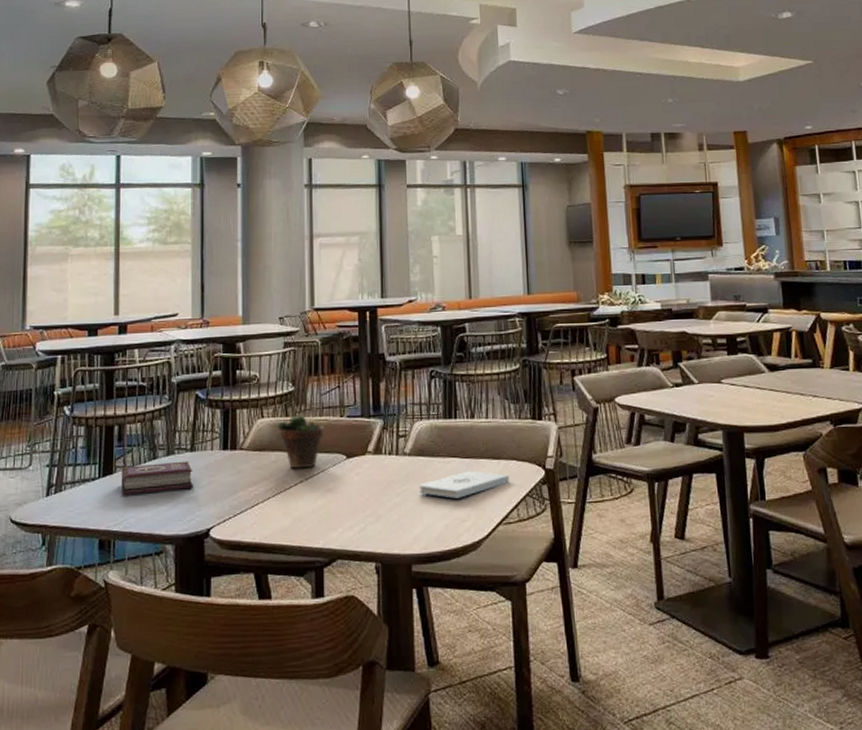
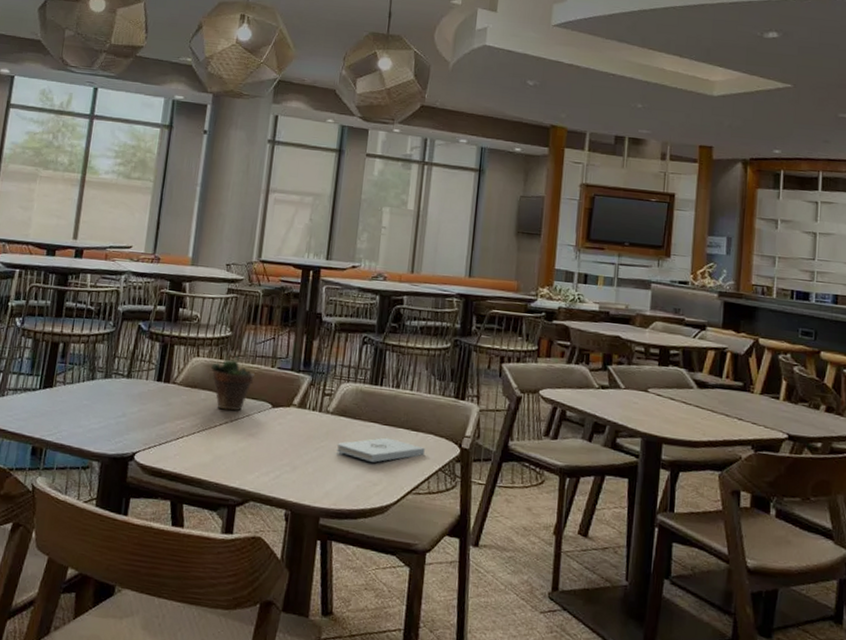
book: present [121,461,193,496] -> none [58,382,127,413]

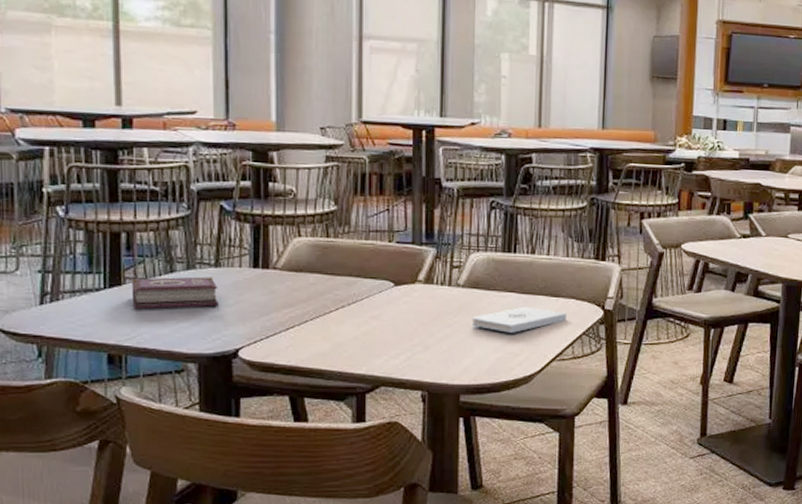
book: none [58,382,127,413] -> present [131,276,218,310]
succulent plant: present [211,344,255,411] -> none [318,219,370,294]

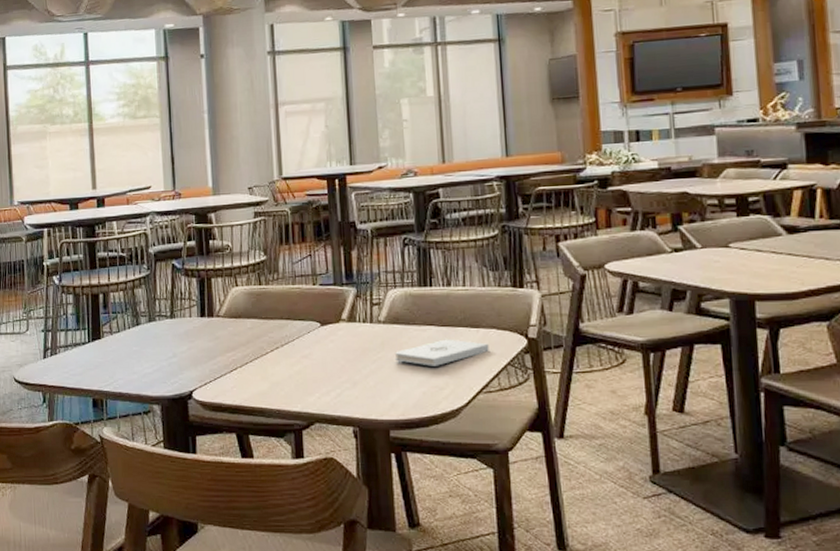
book: present [131,276,218,310] -> none [108,327,175,359]

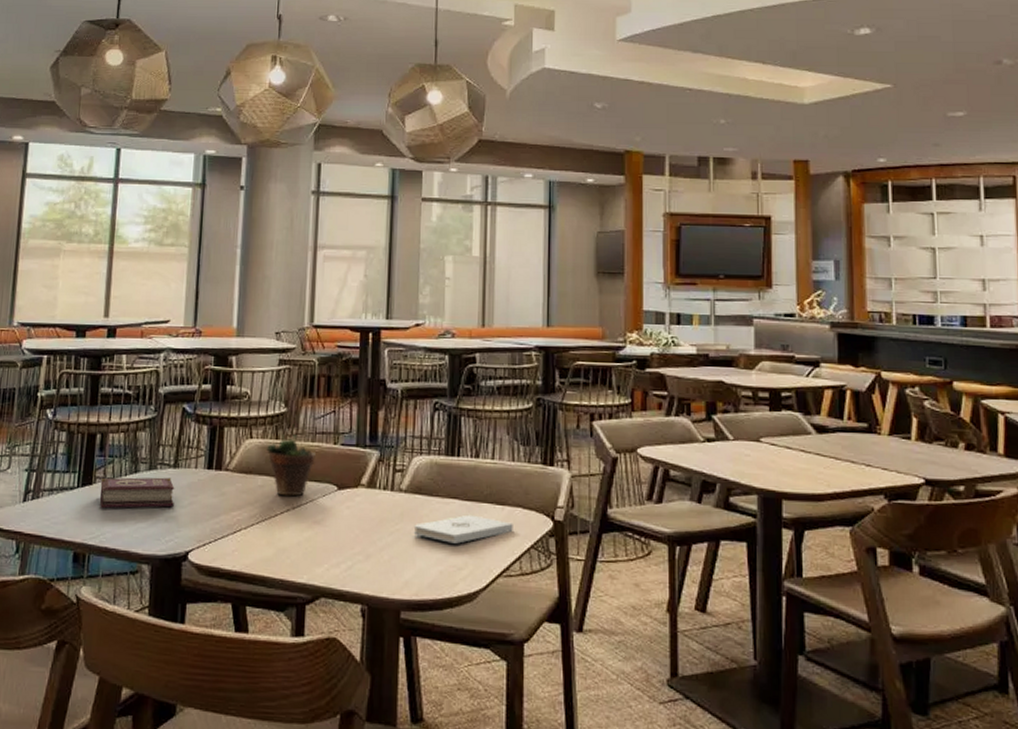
book: none [108,327,175,359] -> present [99,477,175,509]
succulent plant: none [252,266,297,336] -> present [267,420,316,497]

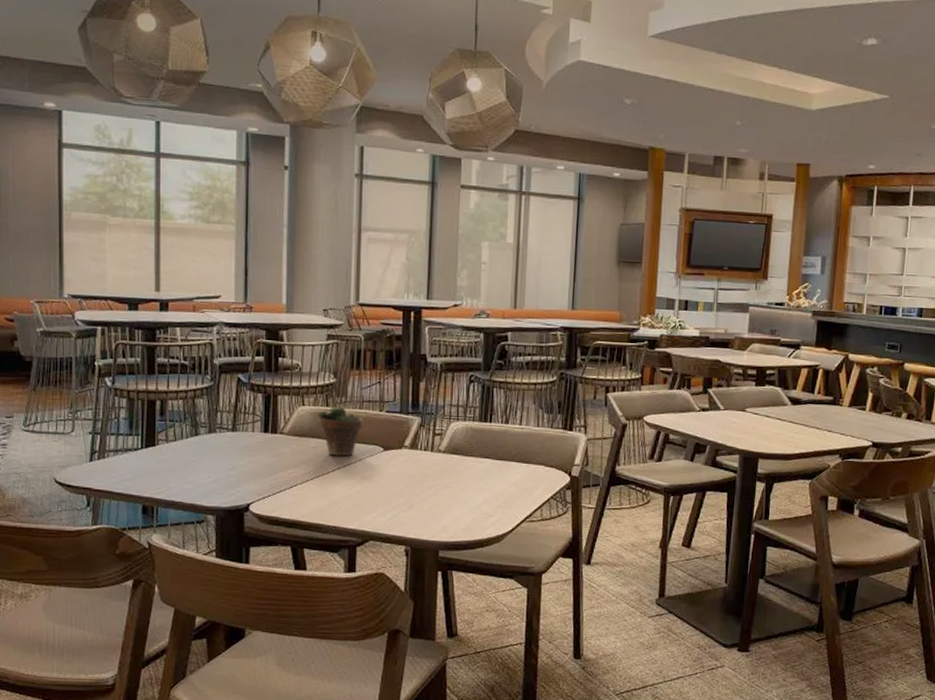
book: present [99,477,175,509] -> none [163,439,234,467]
notepad: present [413,514,513,544] -> none [450,471,536,495]

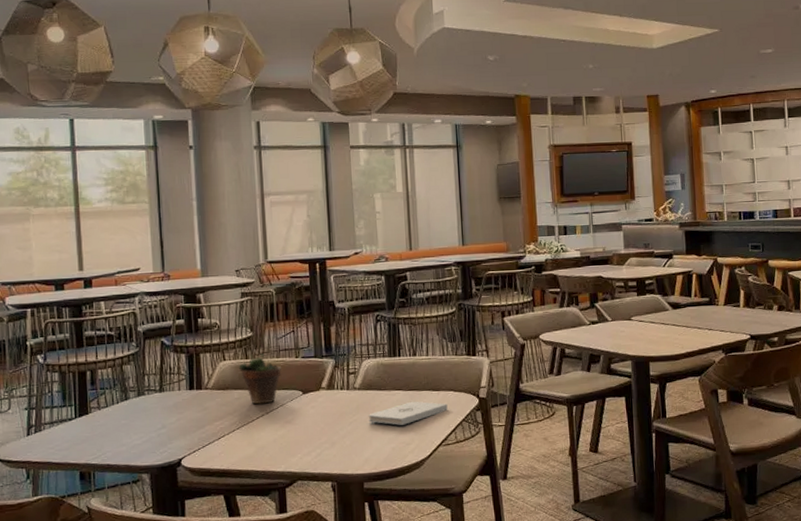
notepad: none [450,471,536,495] -> present [368,401,448,425]

